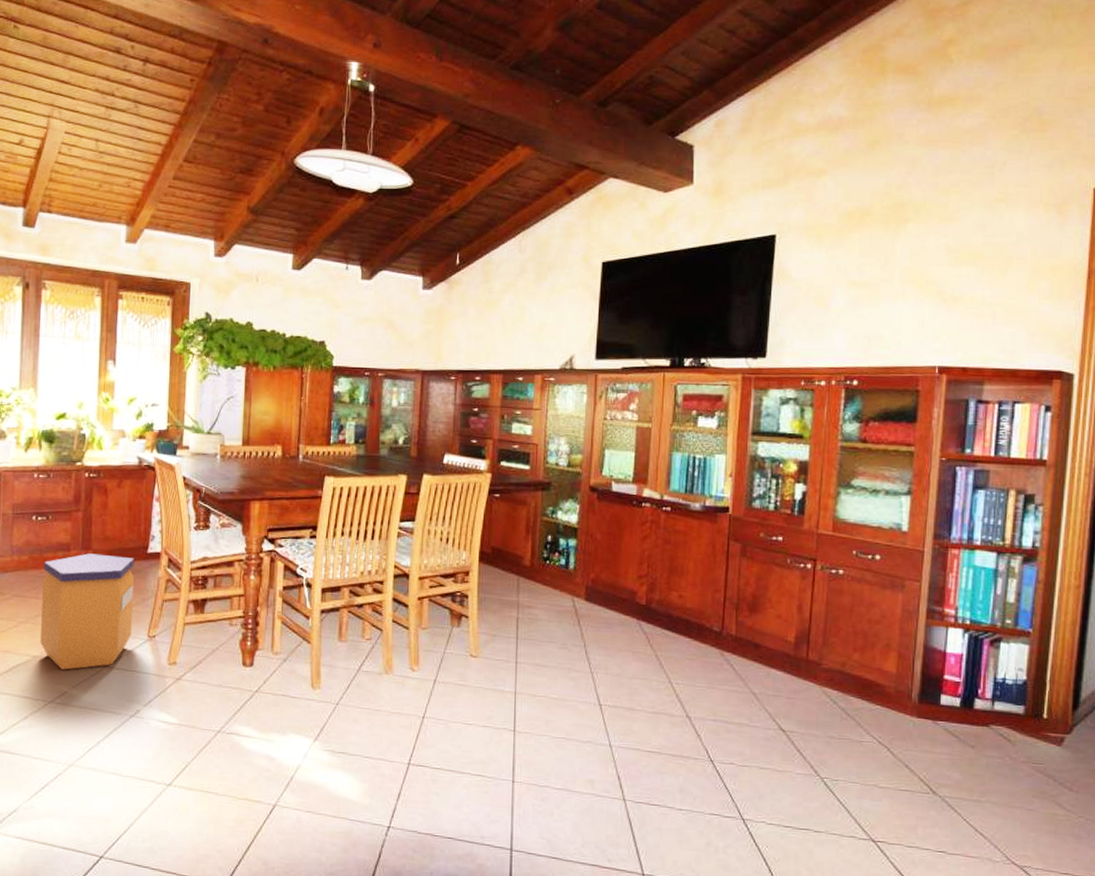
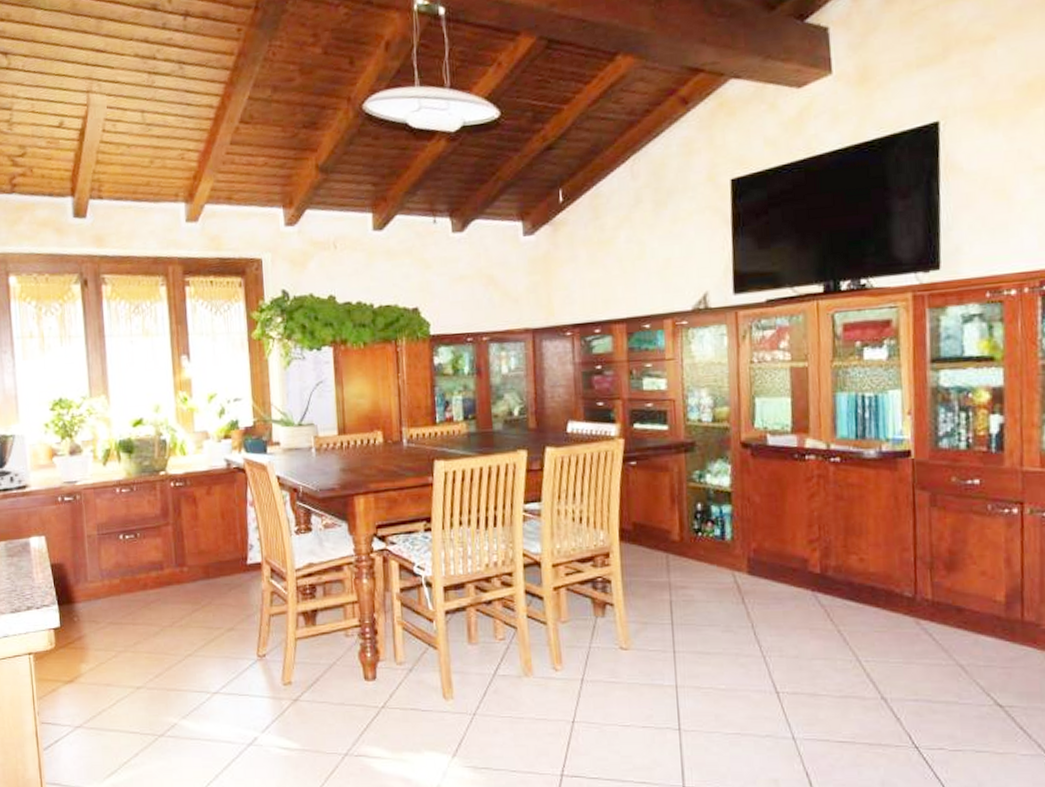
trash can: present [40,553,135,670] -> none [137,570,240,700]

